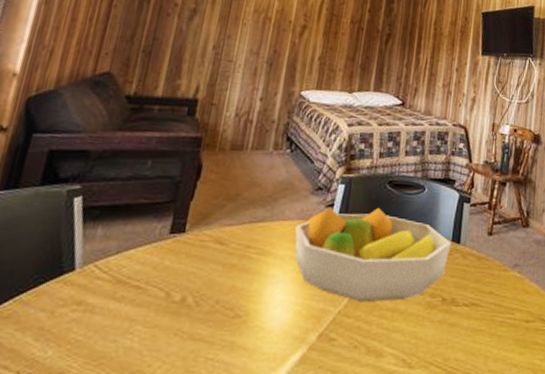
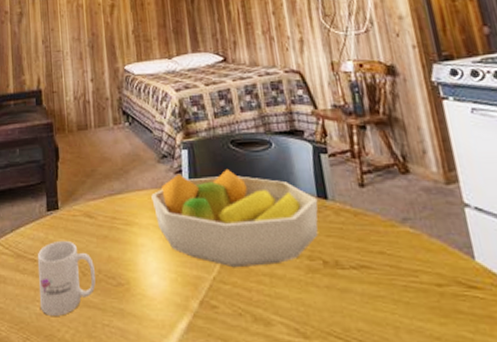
mug: none [133,266,213,350] -> present [37,240,96,316]

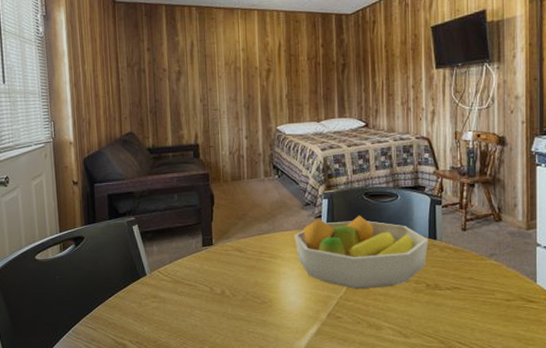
mug: present [37,240,96,316] -> none [193,269,243,326]

